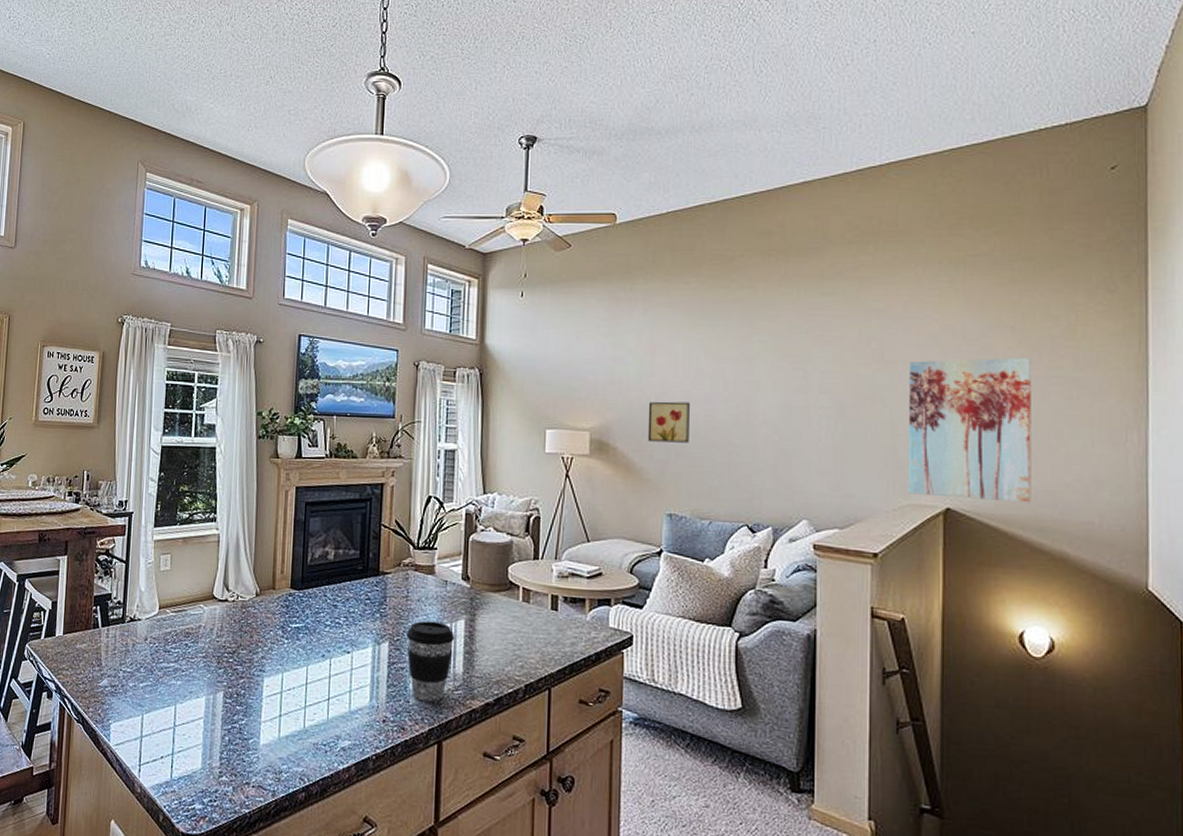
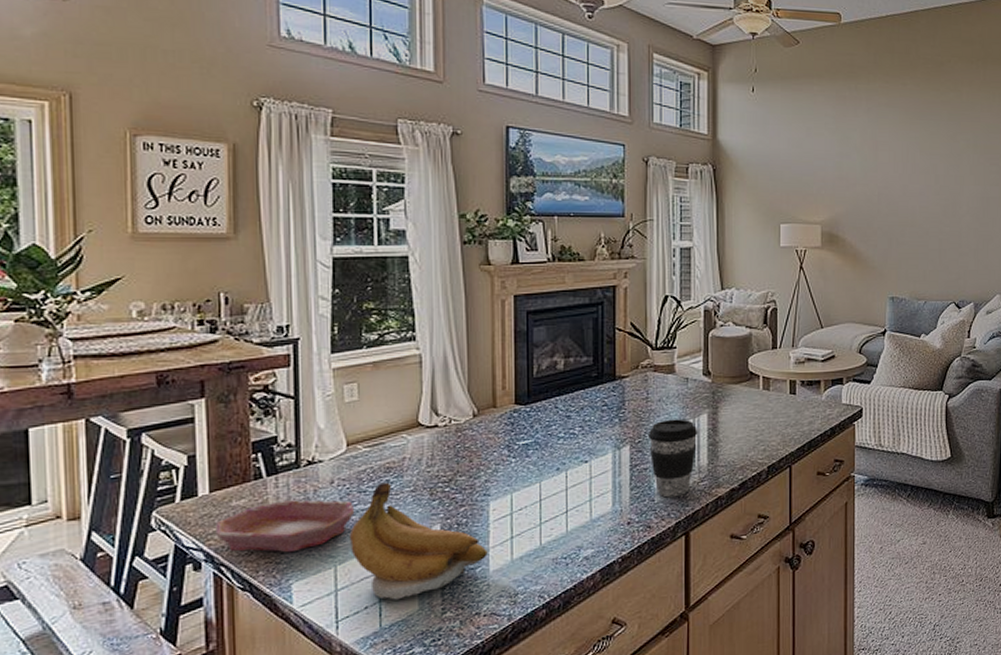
bowl: none [64,650,161,695] -> present [215,500,355,552]
banana: none [154,645,260,756] -> present [349,482,488,600]
wall art: present [647,401,690,443] -> none [872,195,908,233]

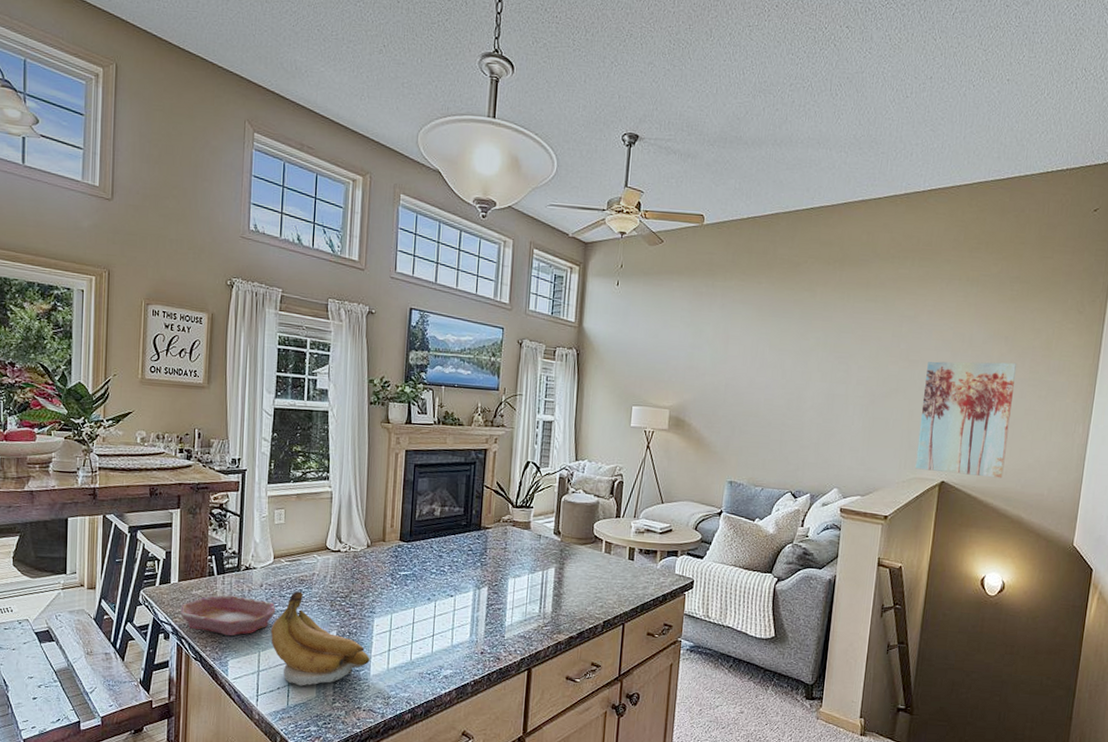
coffee cup: present [647,419,698,498] -> none [503,569,546,637]

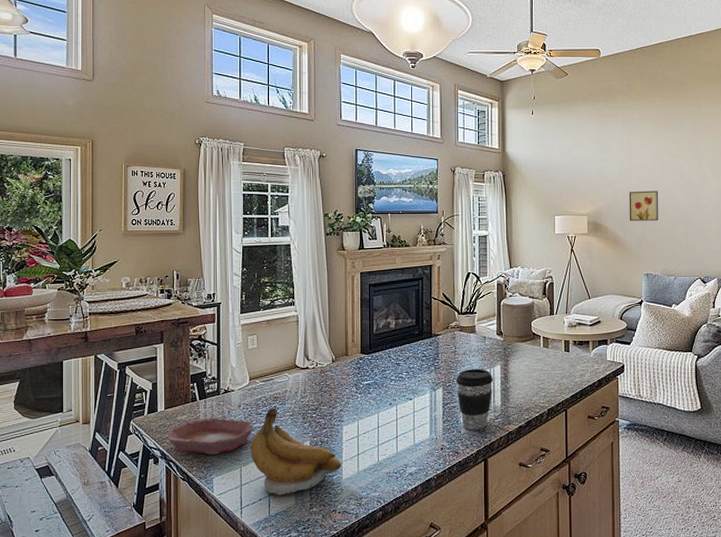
coffee cup: none [503,569,546,637] -> present [455,368,494,430]
wall art: none [717,386,754,422] -> present [629,190,658,221]

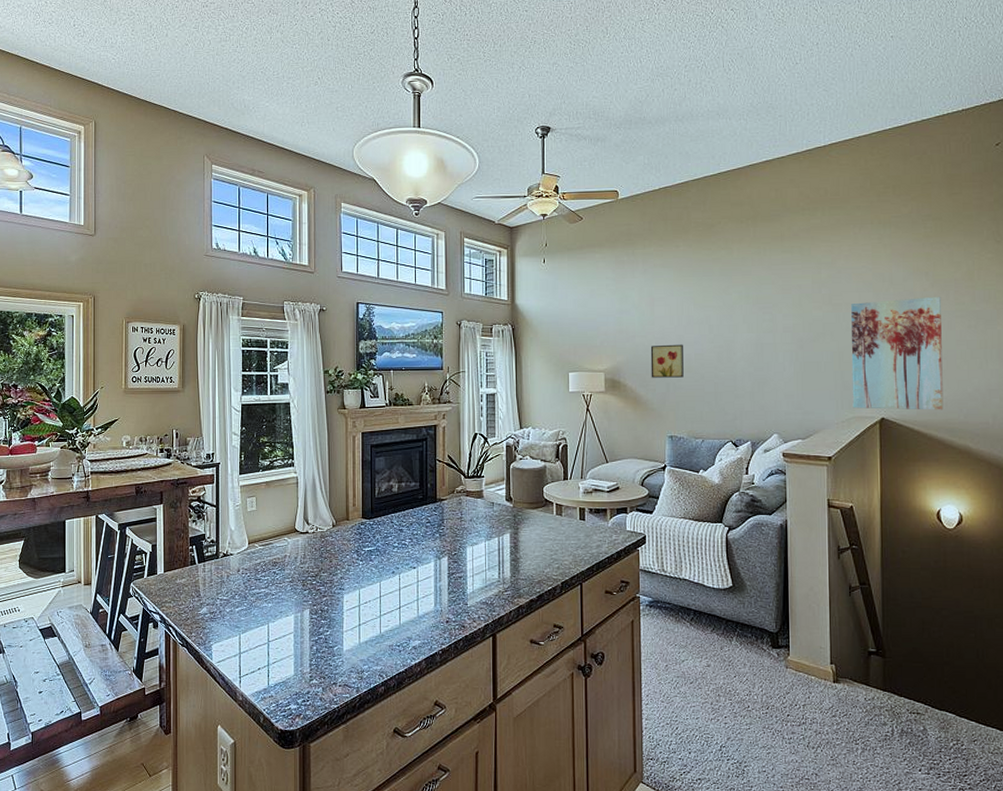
bowl: present [168,418,254,454] -> none [167,582,253,620]
banana: present [250,408,342,495] -> none [249,573,342,665]
coffee cup: present [455,368,494,430] -> none [461,537,503,603]

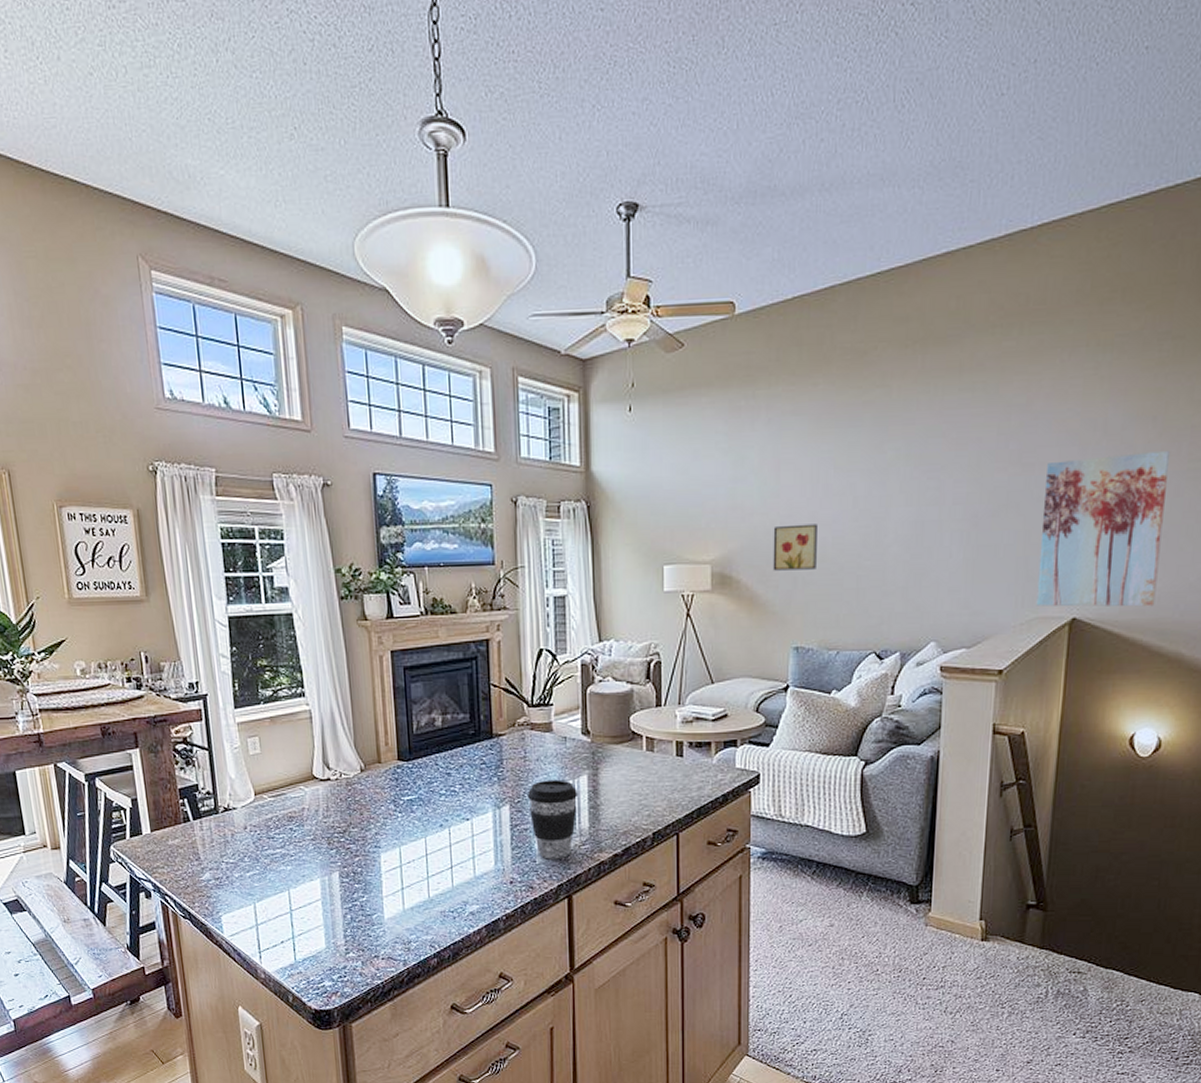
coffee cup: none [461,537,503,603] -> present [526,779,579,859]

